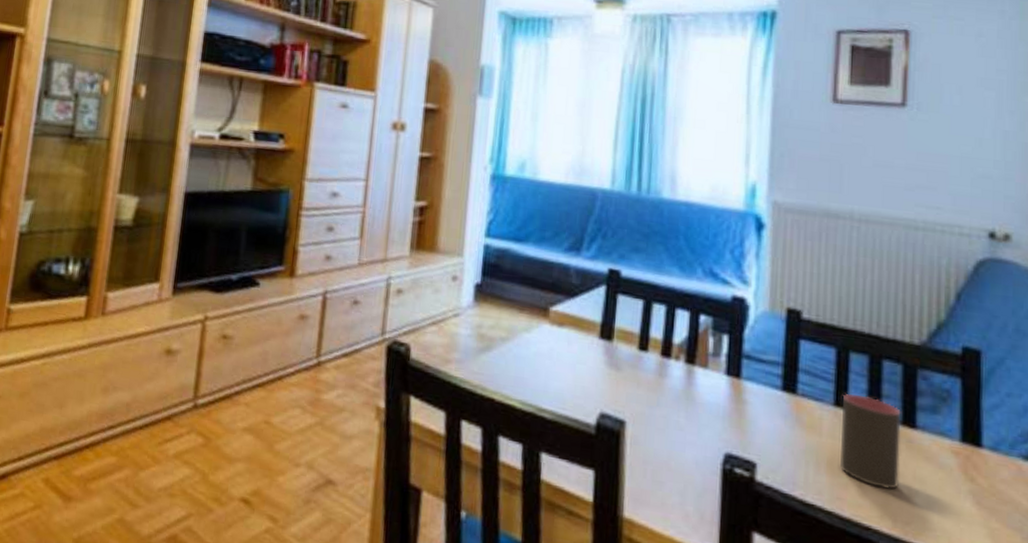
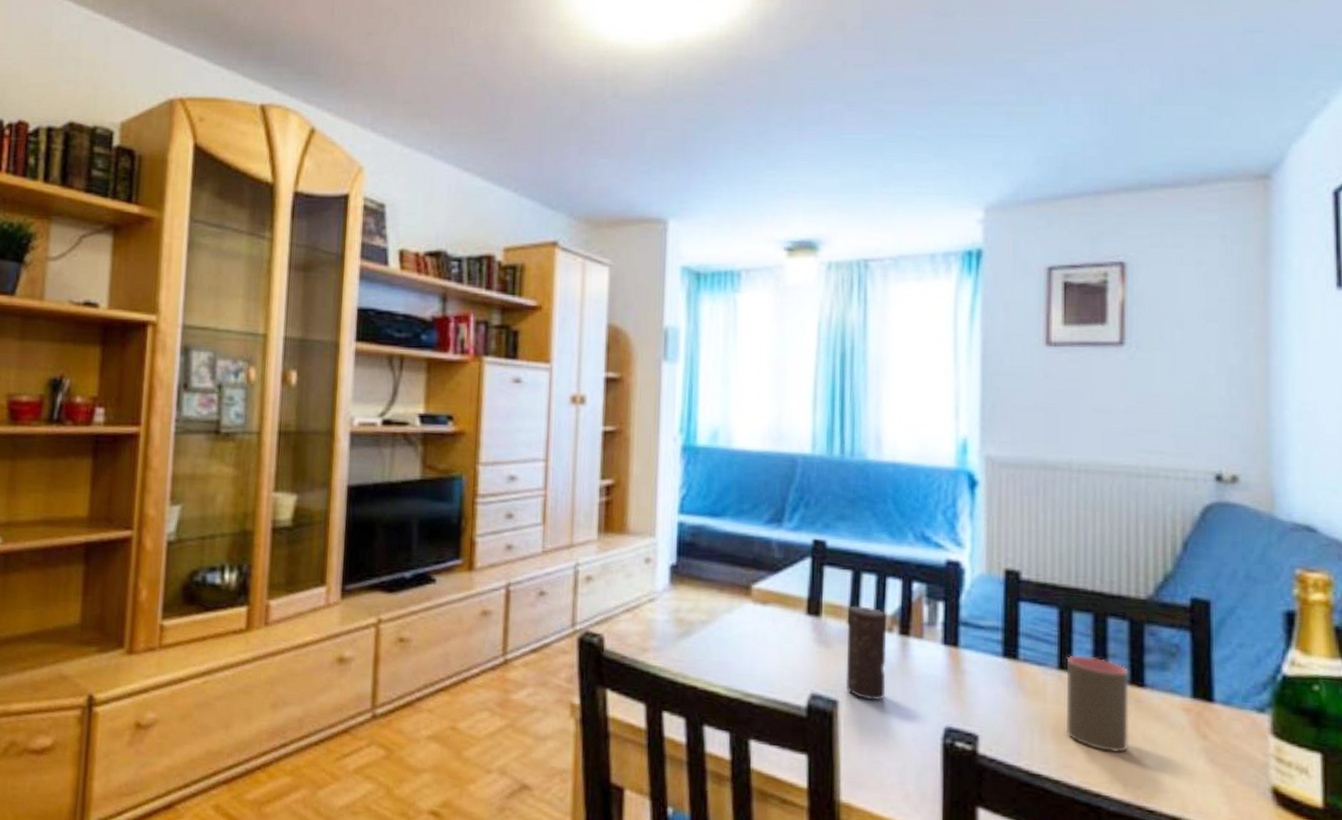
candle: none [633,333,675,424] -> present [845,605,887,701]

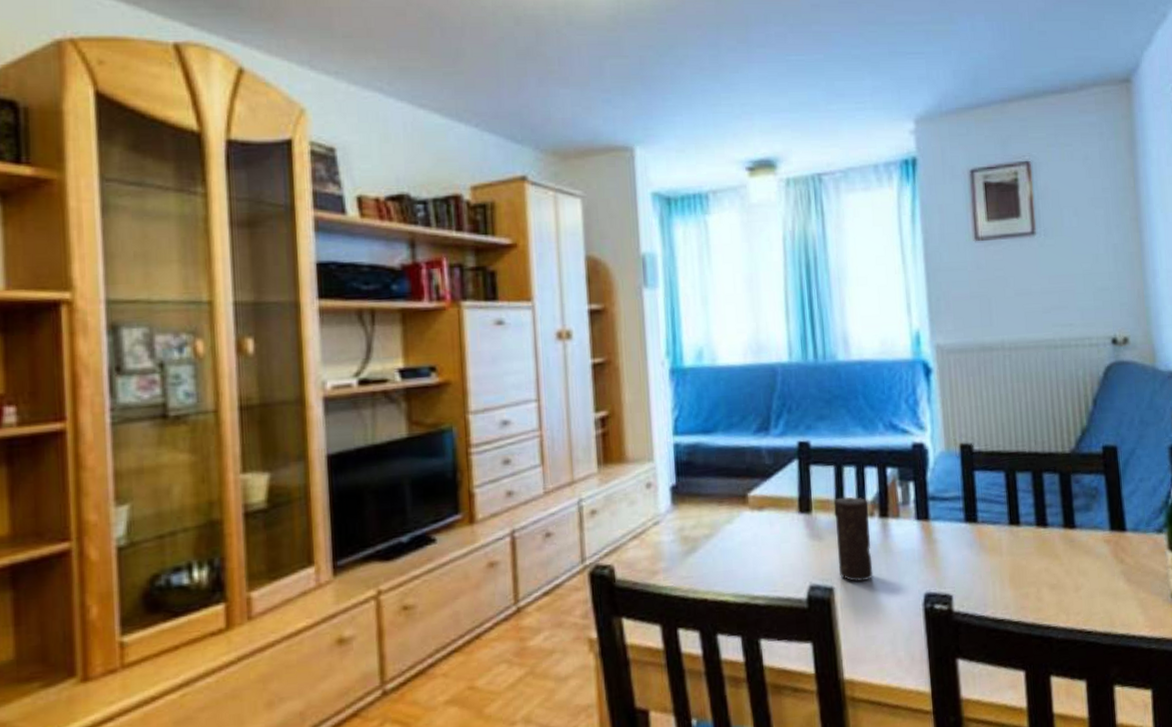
cup: present [1065,656,1129,753] -> none [1015,509,1068,589]

